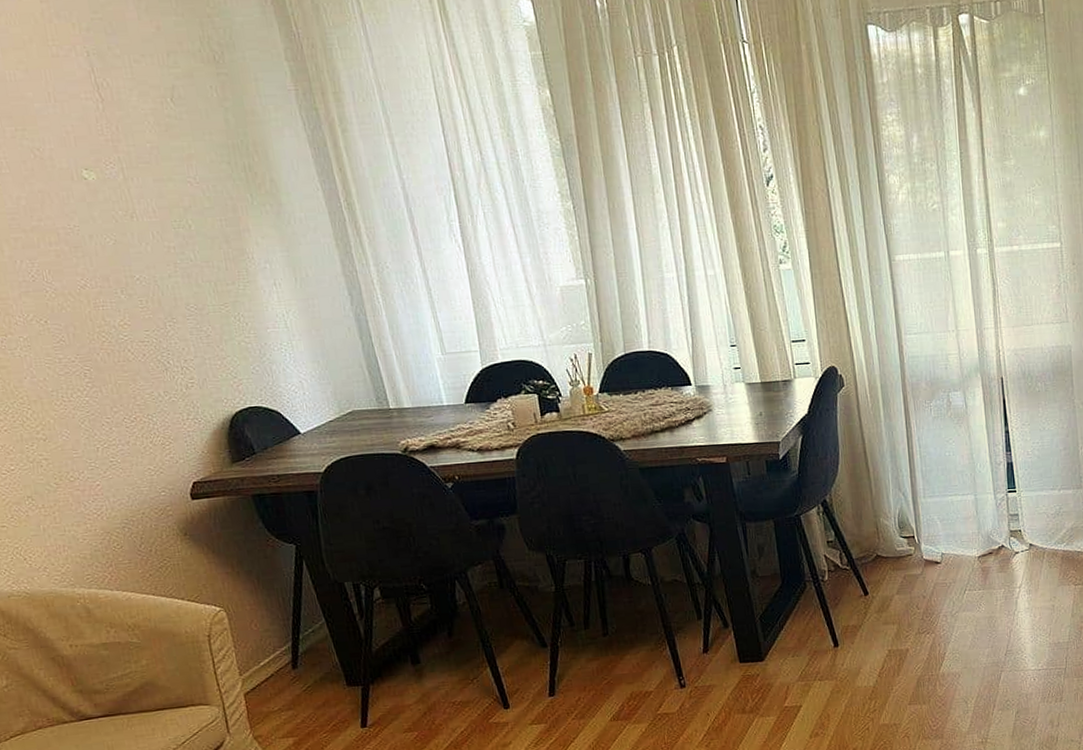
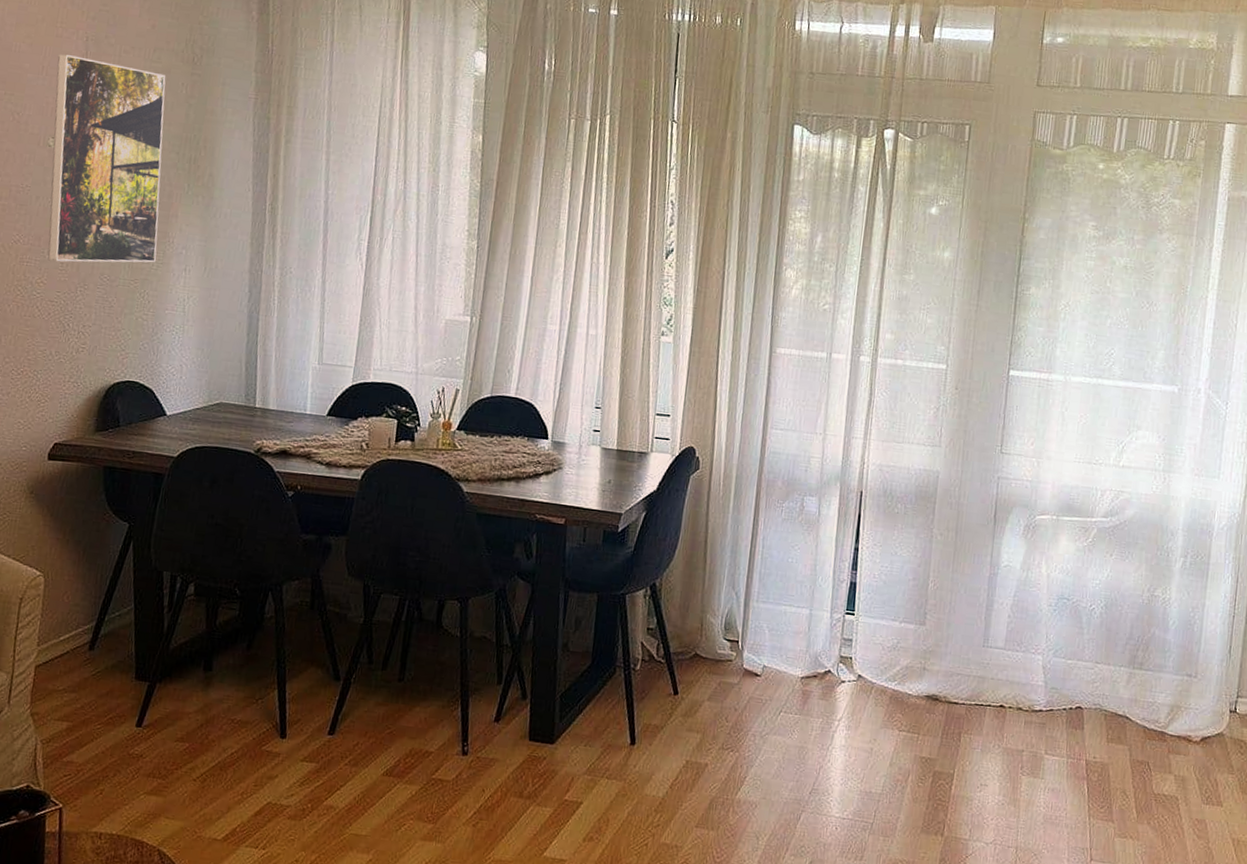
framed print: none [60,75,240,301] -> present [47,54,166,263]

